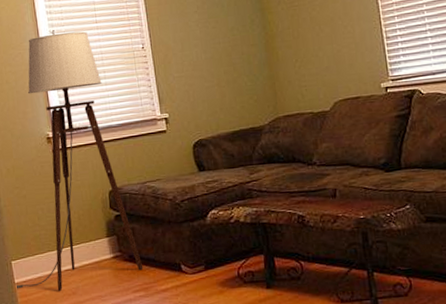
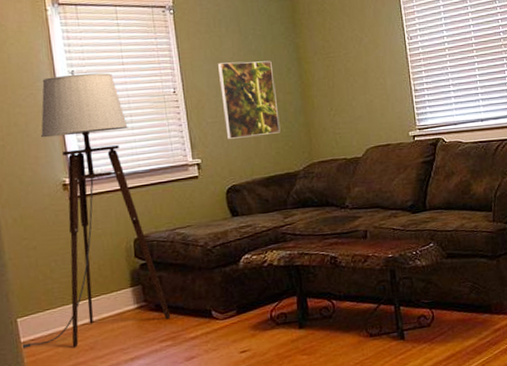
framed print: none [182,12,245,93] -> present [217,60,281,139]

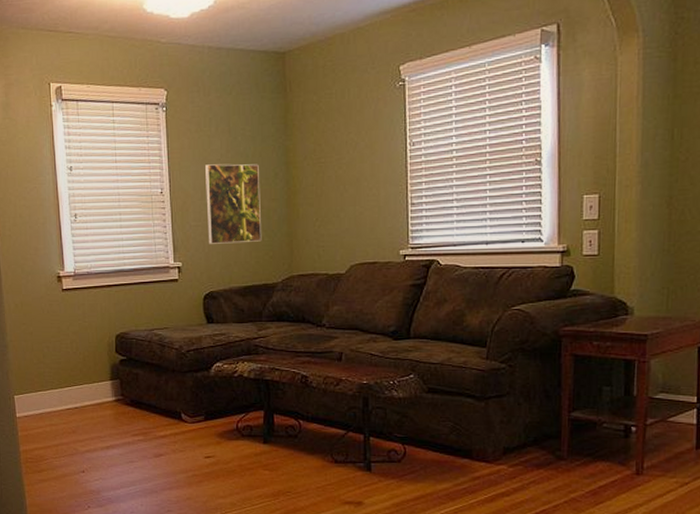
floor lamp: present [23,73,171,348] -> none [18,169,144,428]

